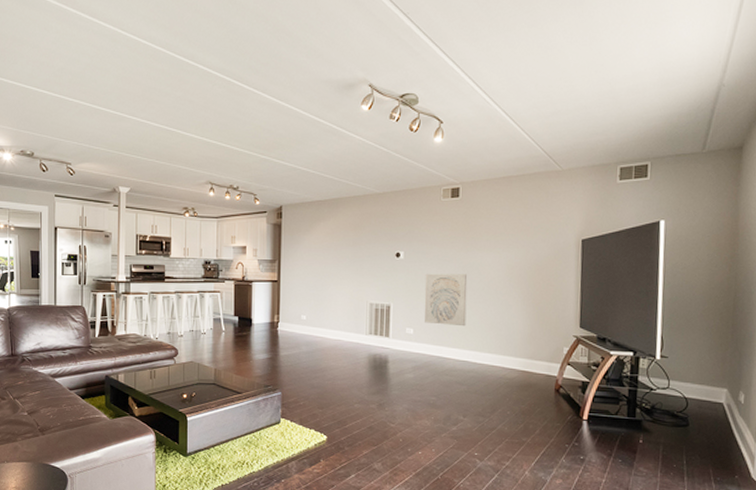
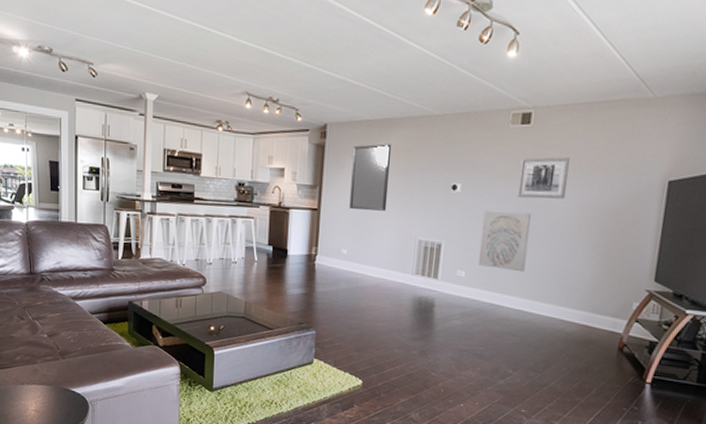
home mirror: none [306,220,340,280] -> present [349,143,391,211]
wall art: none [453,224,496,261] -> present [517,157,570,199]

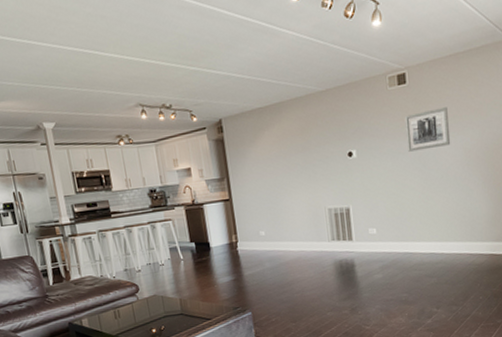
home mirror: present [349,143,391,211] -> none [251,126,293,194]
wall art: present [479,210,531,272] -> none [381,164,429,221]

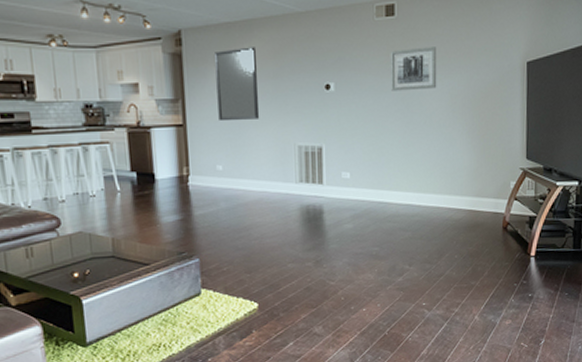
home mirror: none [251,126,293,194] -> present [215,47,260,122]

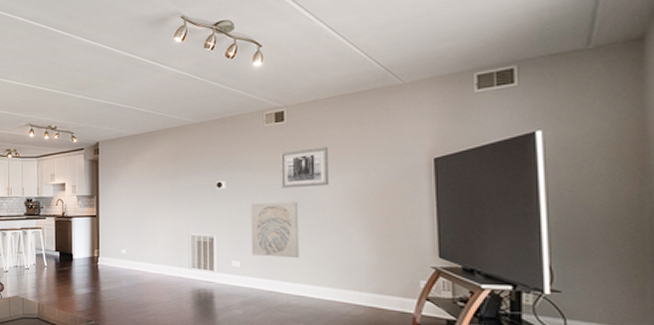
home mirror: present [215,47,260,122] -> none [124,153,159,214]
wall art: none [360,106,408,166] -> present [250,202,299,259]

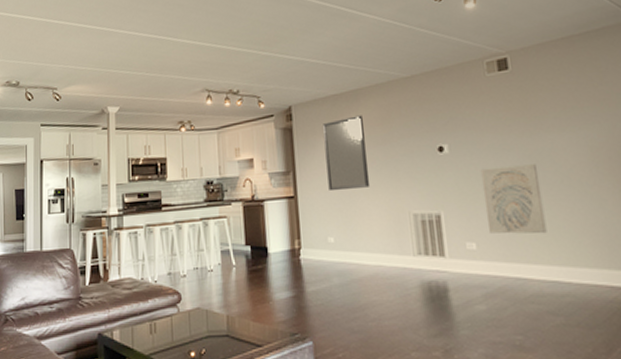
home mirror: none [124,153,159,214] -> present [323,115,371,192]
wall art: present [279,147,330,188] -> none [507,96,571,149]

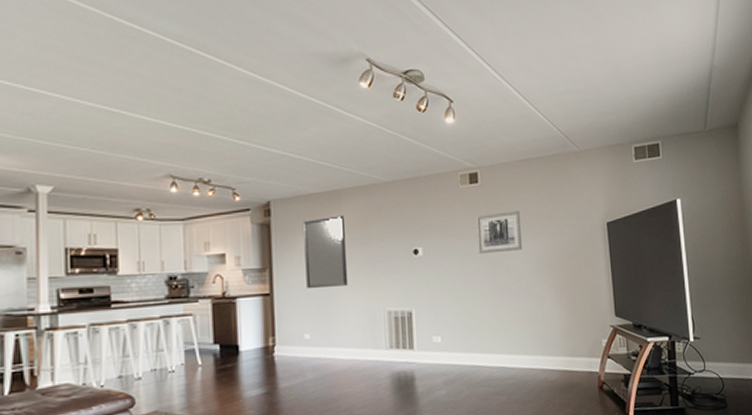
wall art: present [480,164,547,234] -> none [449,268,499,328]
wall art: none [507,96,571,149] -> present [475,211,523,254]

